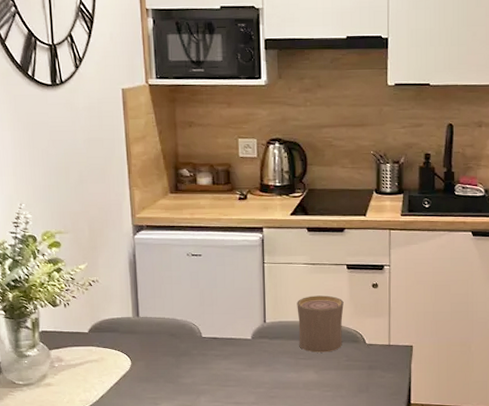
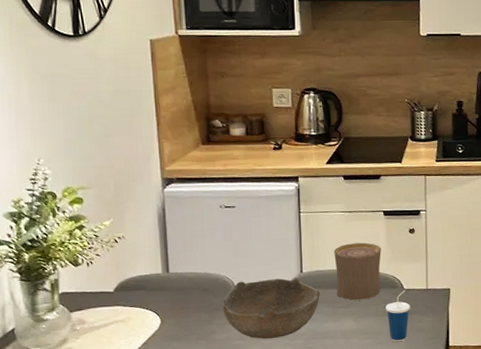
bowl: none [189,327,282,385] -> present [222,277,320,339]
cup: none [347,344,373,395] -> present [386,289,411,341]

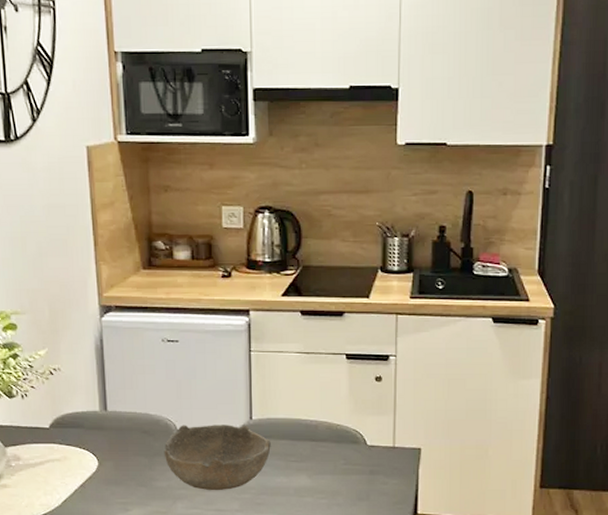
cup: present [334,242,381,301] -> none [288,389,342,454]
cup: present [386,289,411,341] -> none [345,446,375,504]

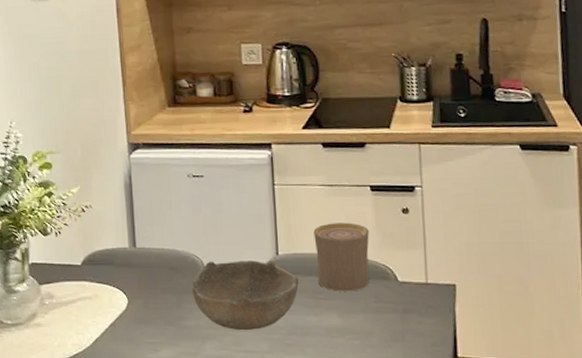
cup: none [288,389,342,454] -> present [313,222,370,292]

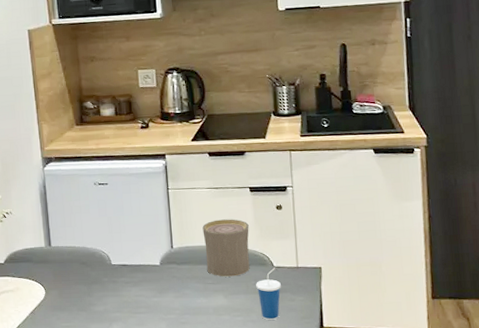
bowl: present [191,260,299,330] -> none [99,253,191,312]
cup: none [376,282,408,345] -> present [256,267,282,320]

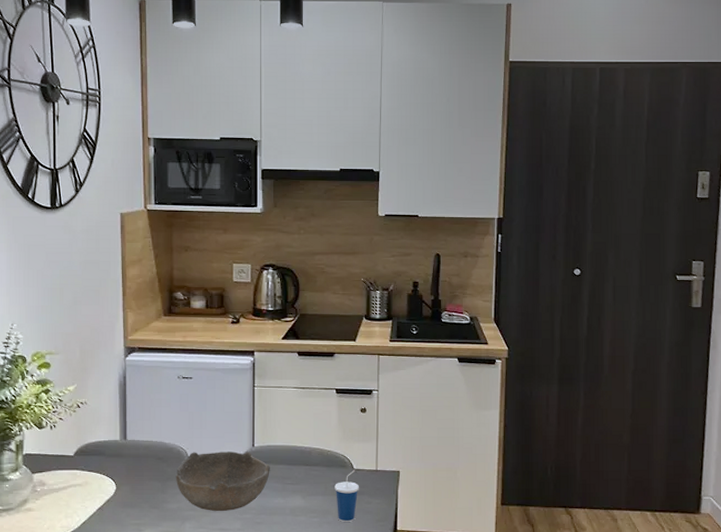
bowl: none [99,253,191,312] -> present [175,451,270,511]
cup: present [202,219,250,277] -> none [286,420,332,478]

